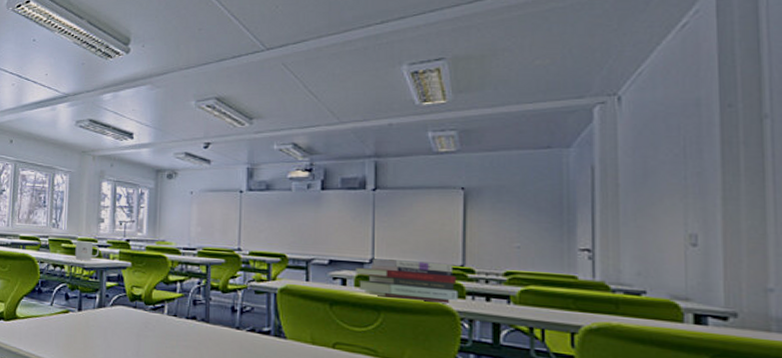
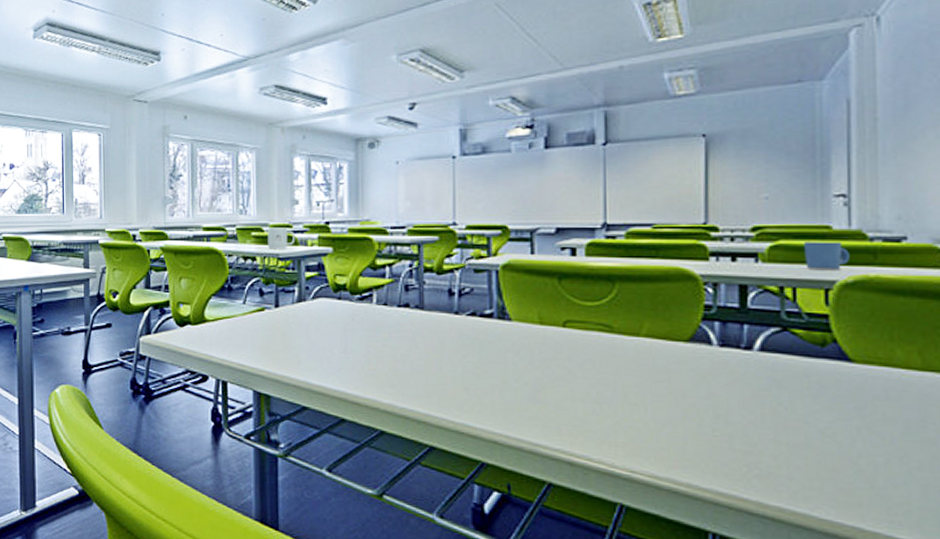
books: present [354,258,459,304] -> none [584,222,701,267]
mug: none [551,288,593,317] -> present [803,241,849,271]

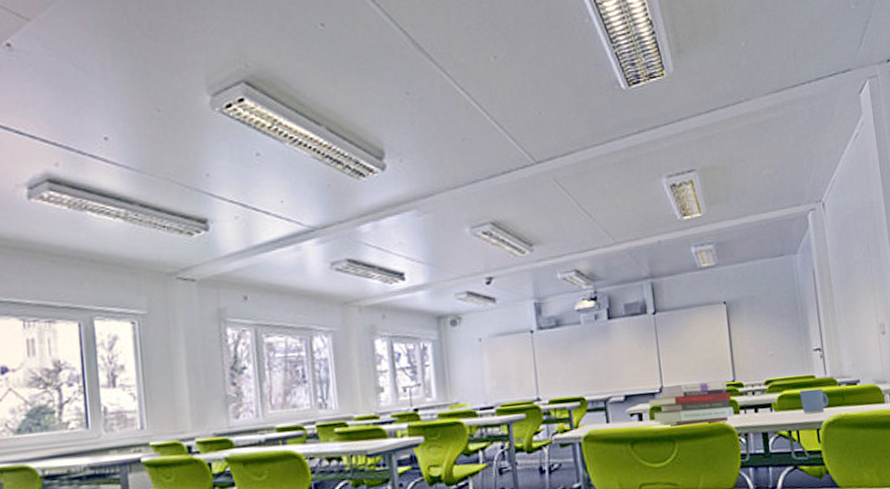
mug: present [267,228,296,249] -> none [352,419,384,446]
books: none [584,222,701,267] -> present [647,382,735,426]

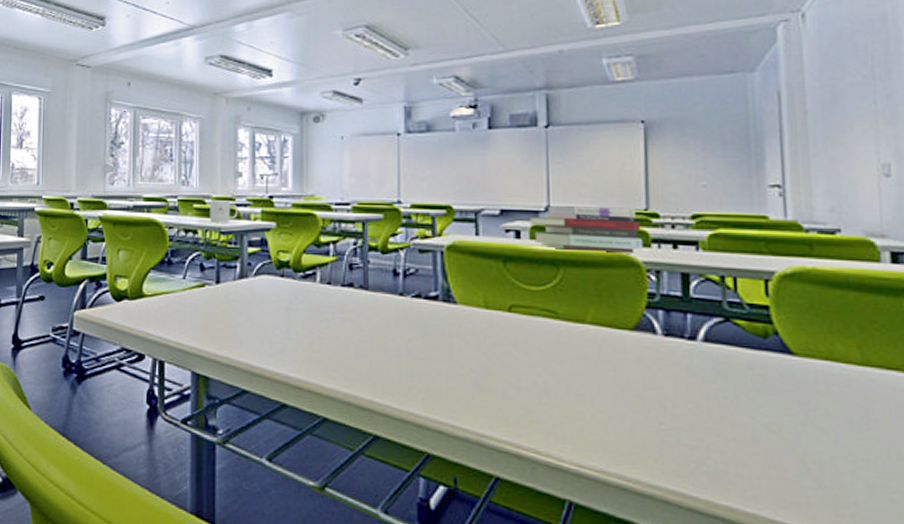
mug: none [352,419,384,446] -> present [210,200,238,223]
mug: present [799,388,829,414] -> none [741,231,787,262]

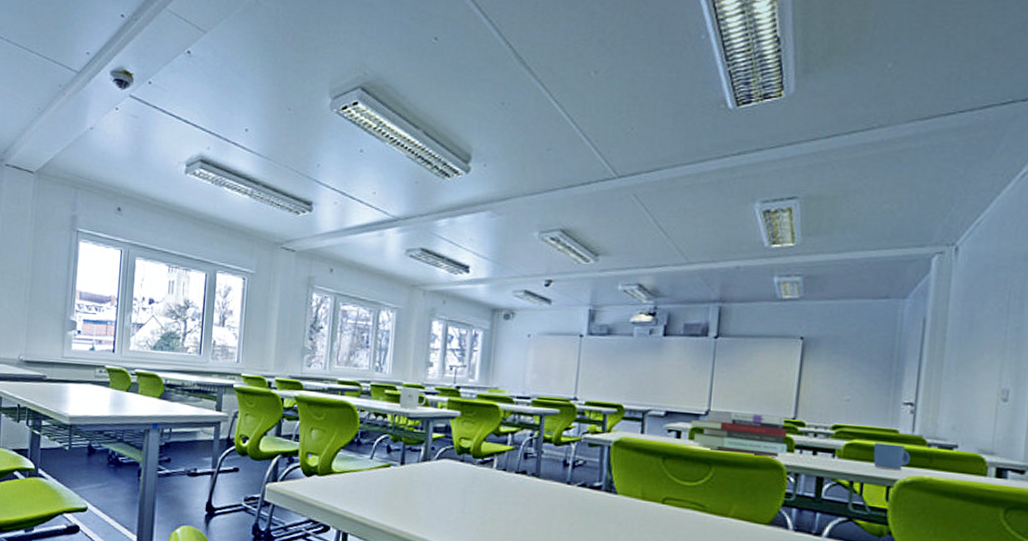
mug: none [741,231,787,262] -> present [873,442,910,471]

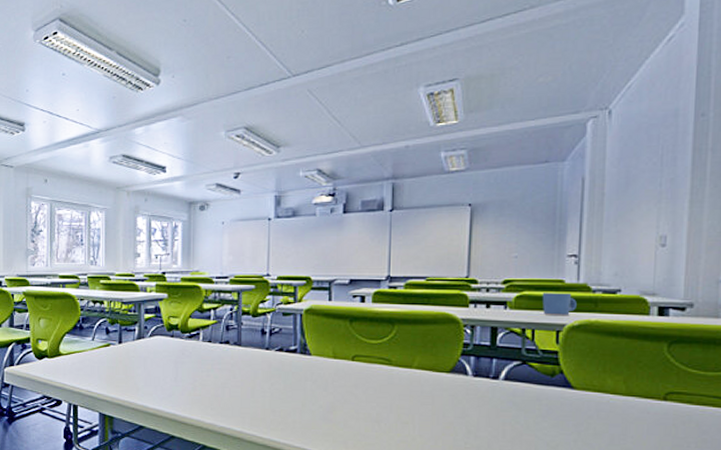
mug: present [399,387,427,410] -> none [114,277,137,295]
books: present [689,410,788,457] -> none [372,276,463,312]

